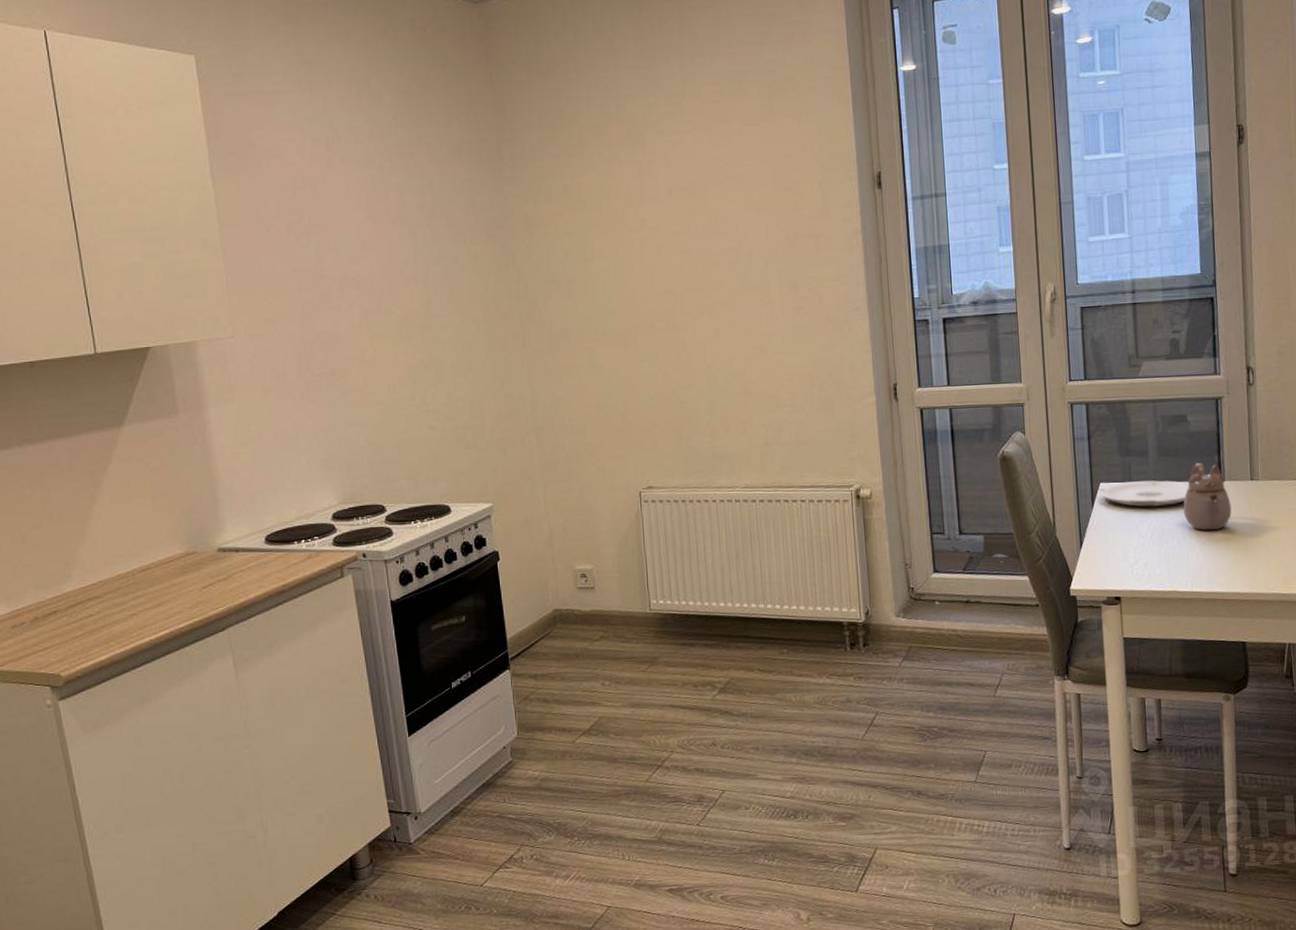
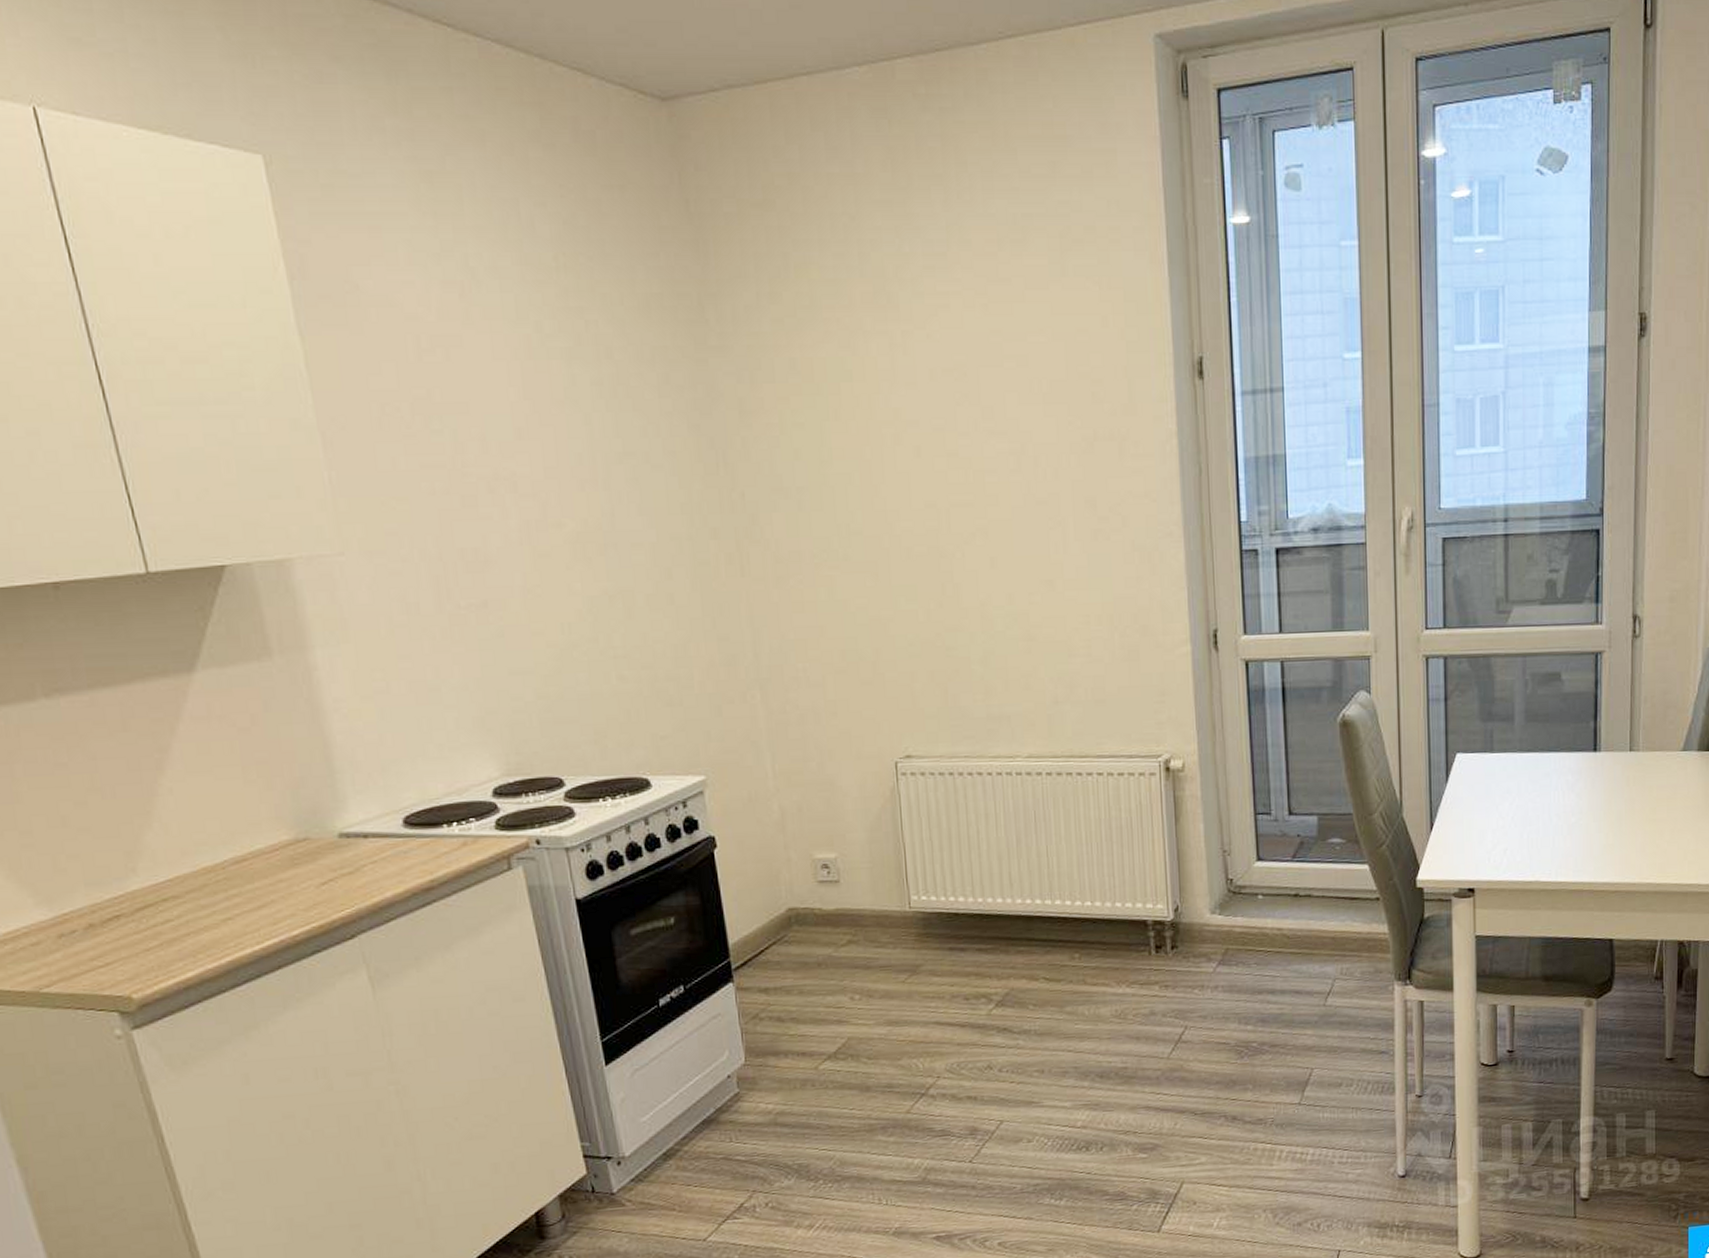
plate: present [1098,480,1189,507] -> none [1454,750,1559,783]
teapot: present [1183,462,1232,531] -> none [1551,729,1606,811]

